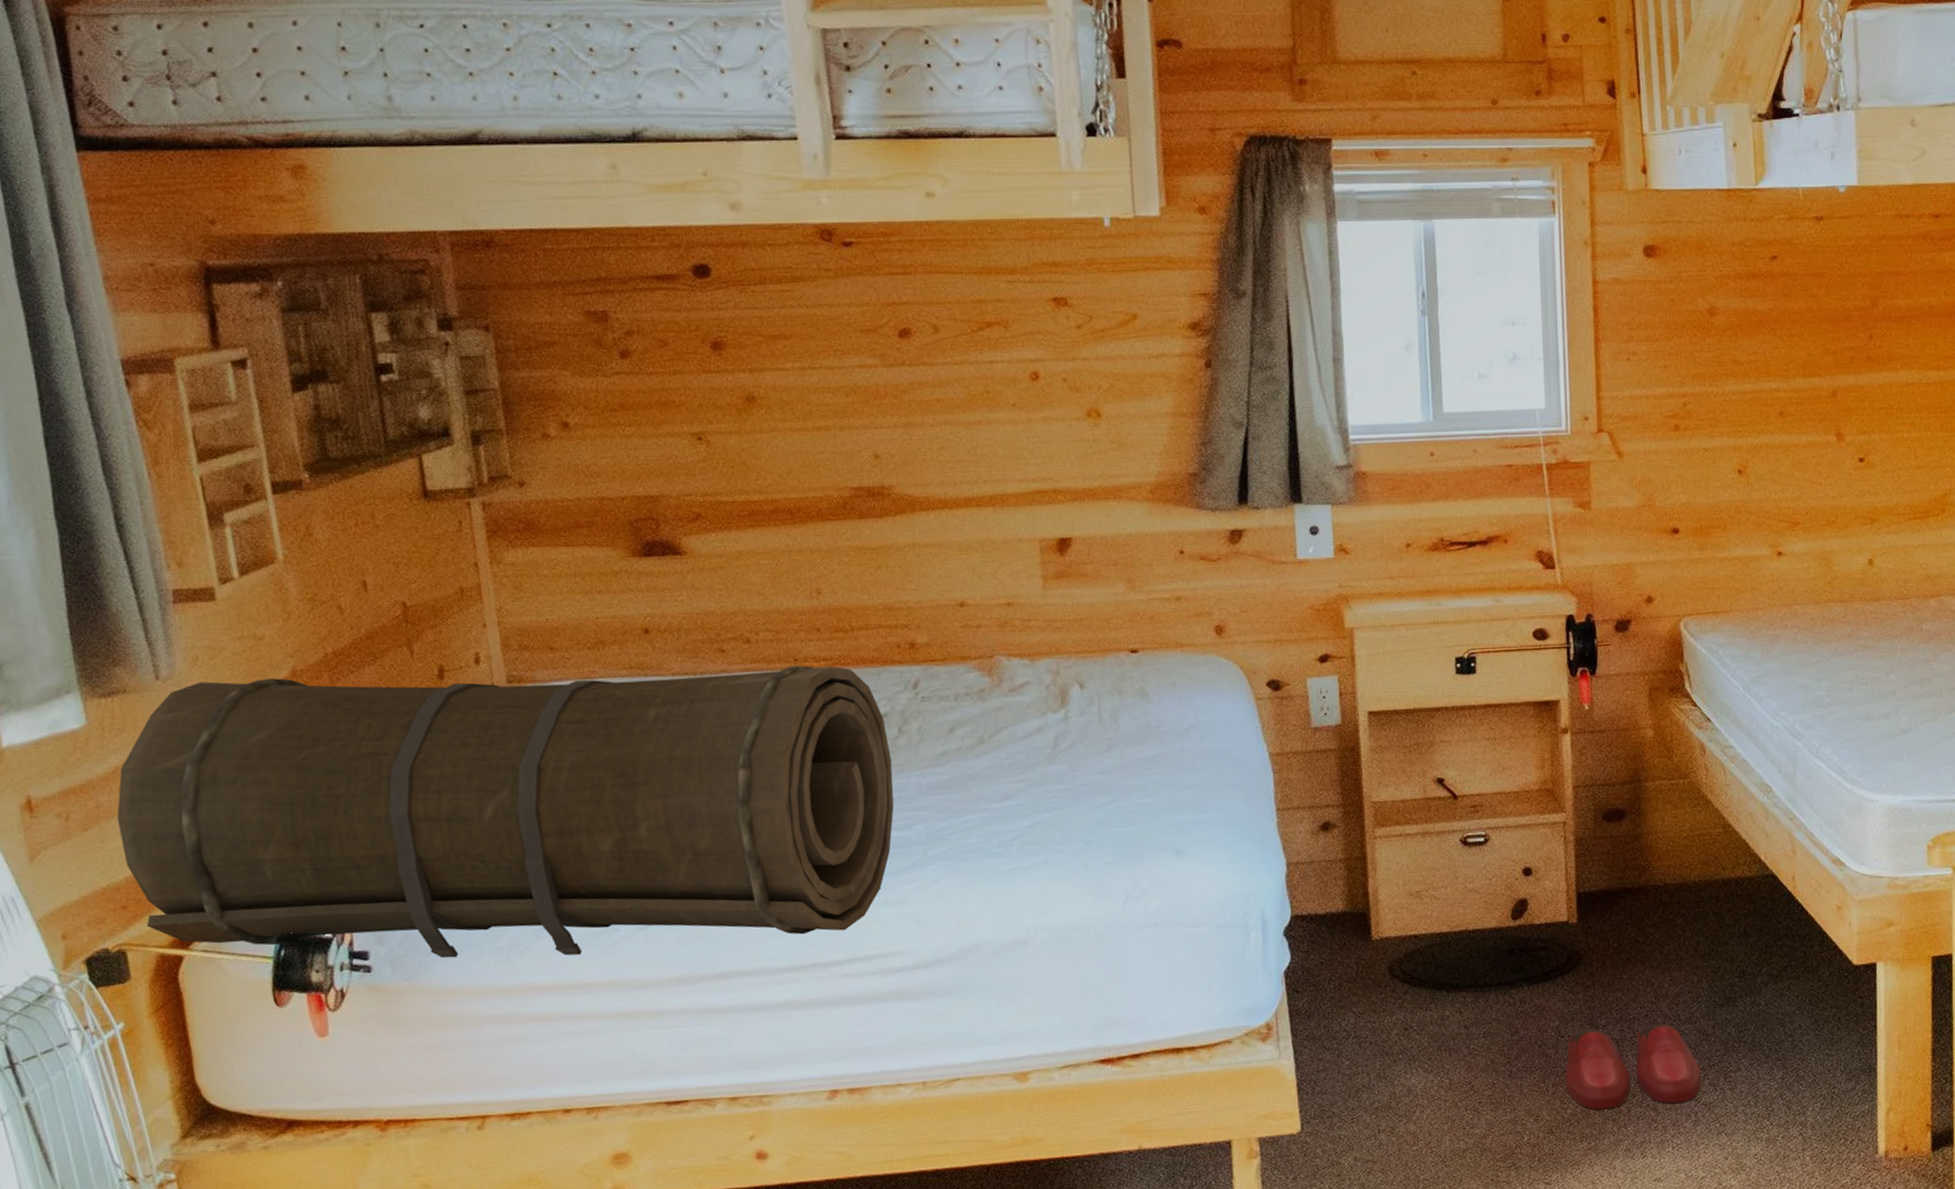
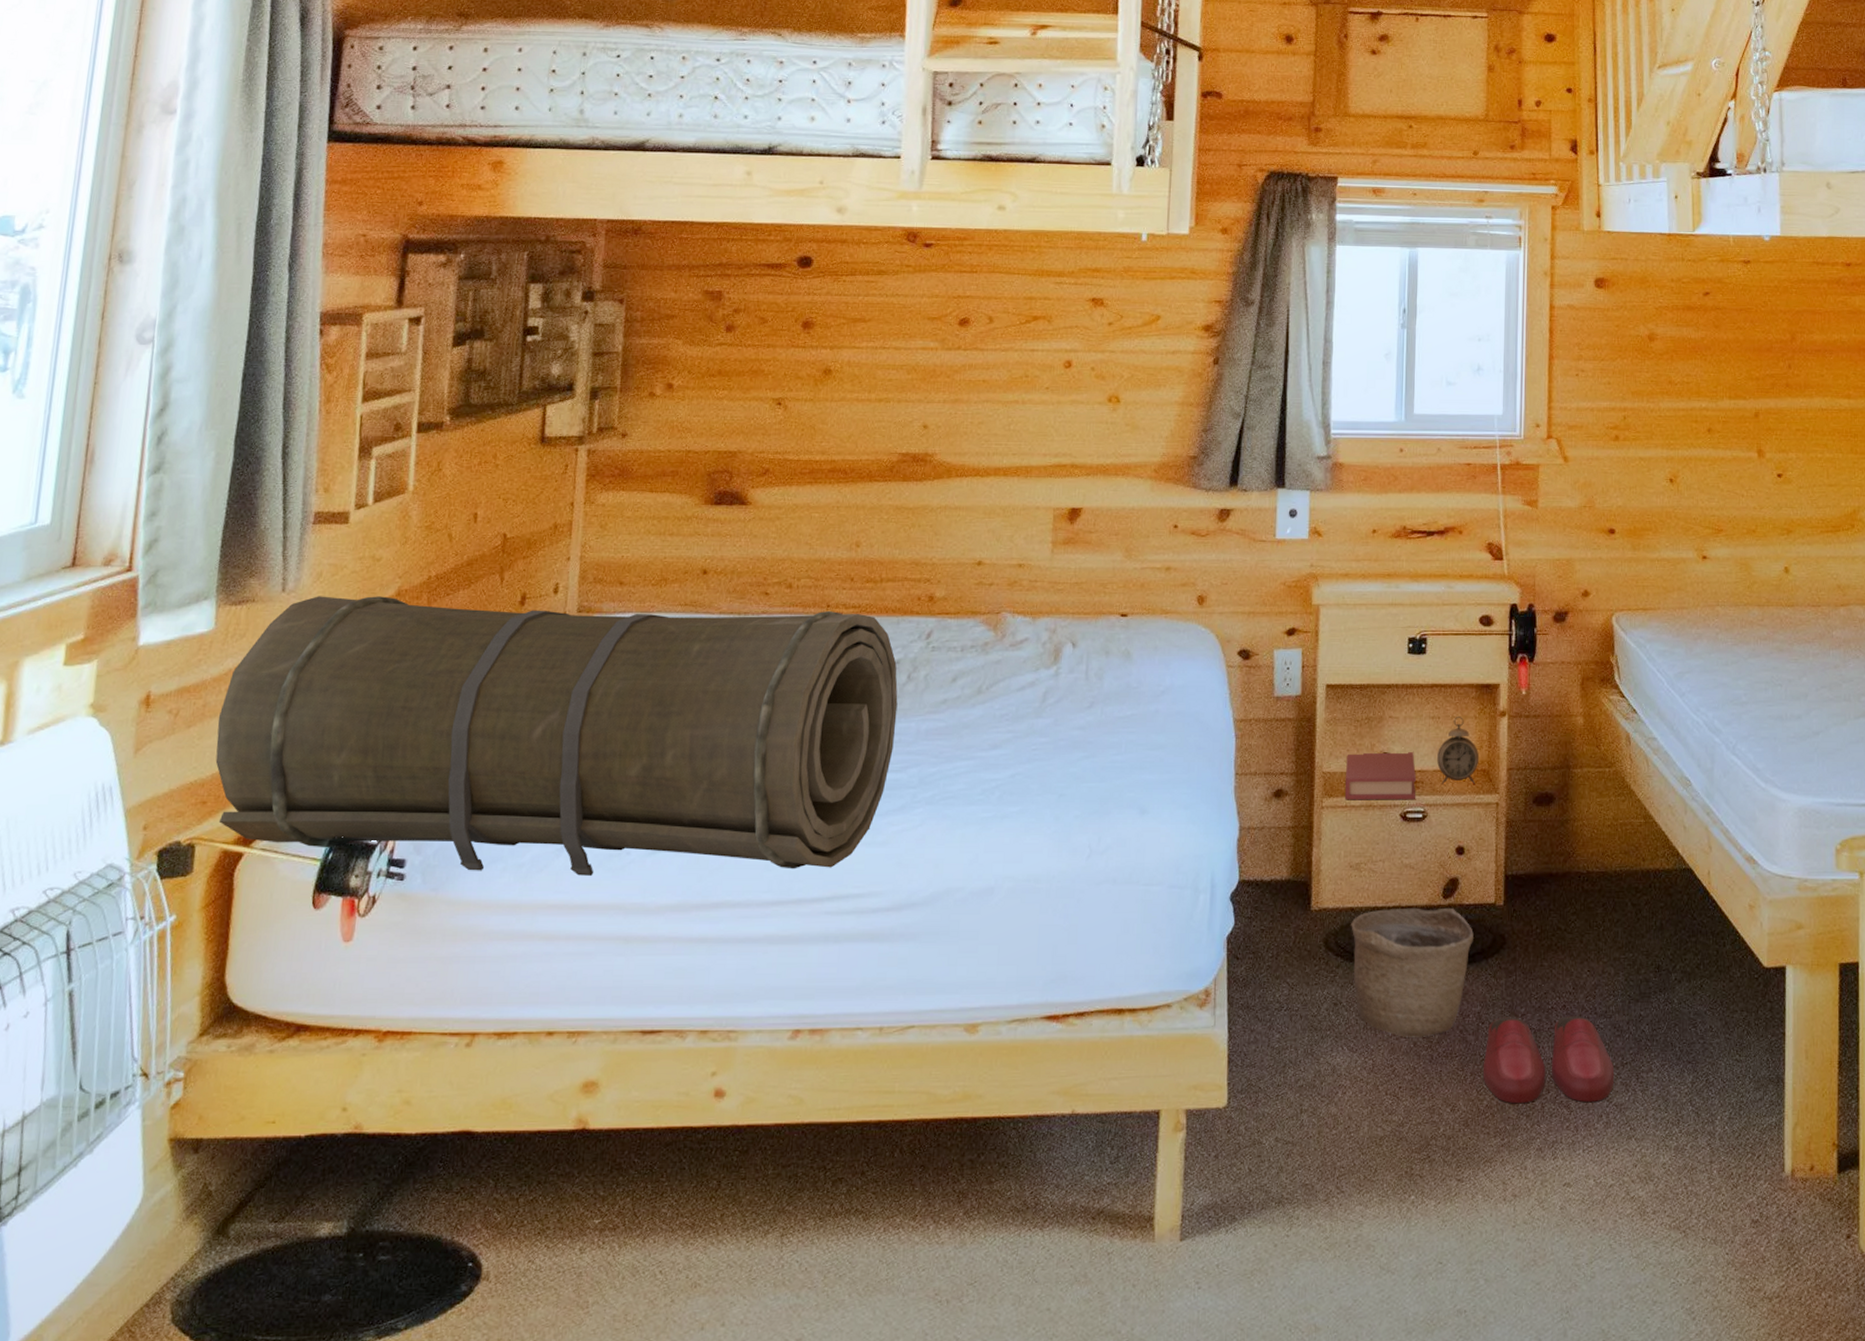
book: none [1397,774,1475,829] -> present [1344,751,1416,800]
basket: none [1416,928,1547,1056] -> present [1351,907,1474,1037]
alarm clock: none [1495,736,1542,806] -> present [1436,717,1480,784]

